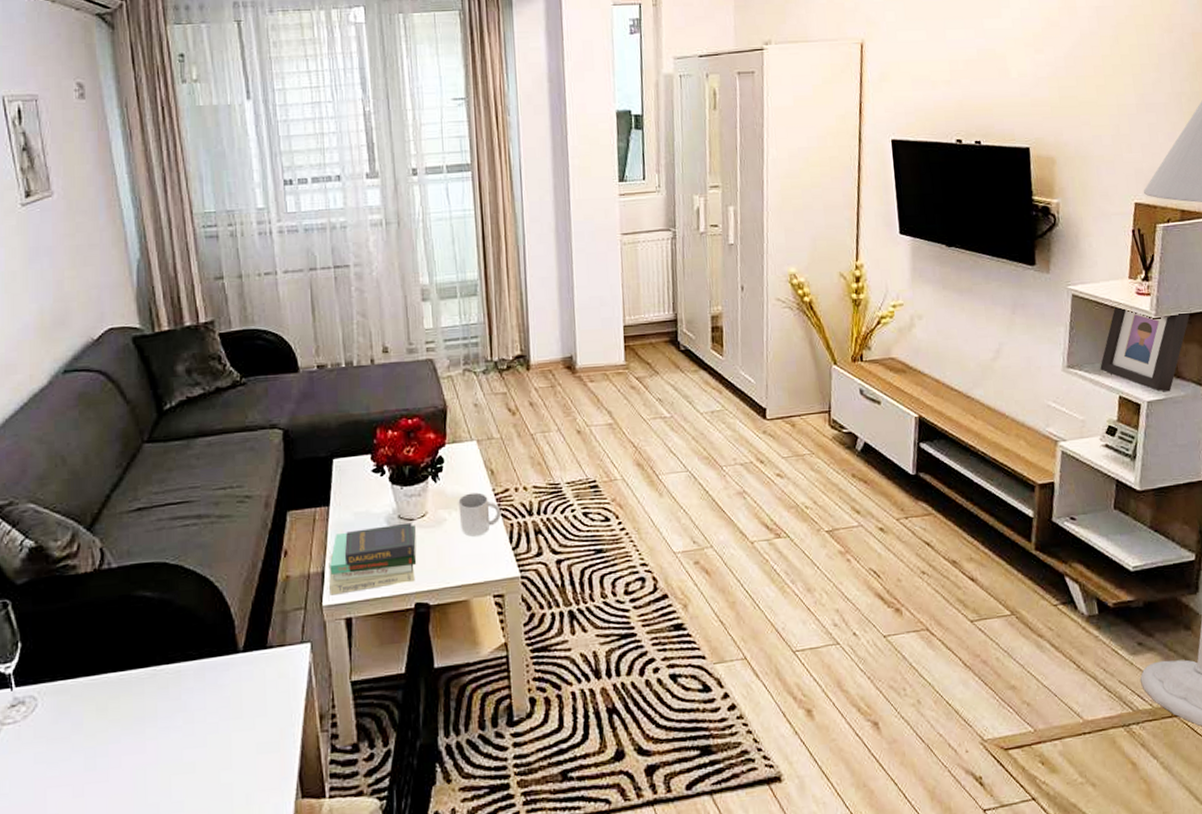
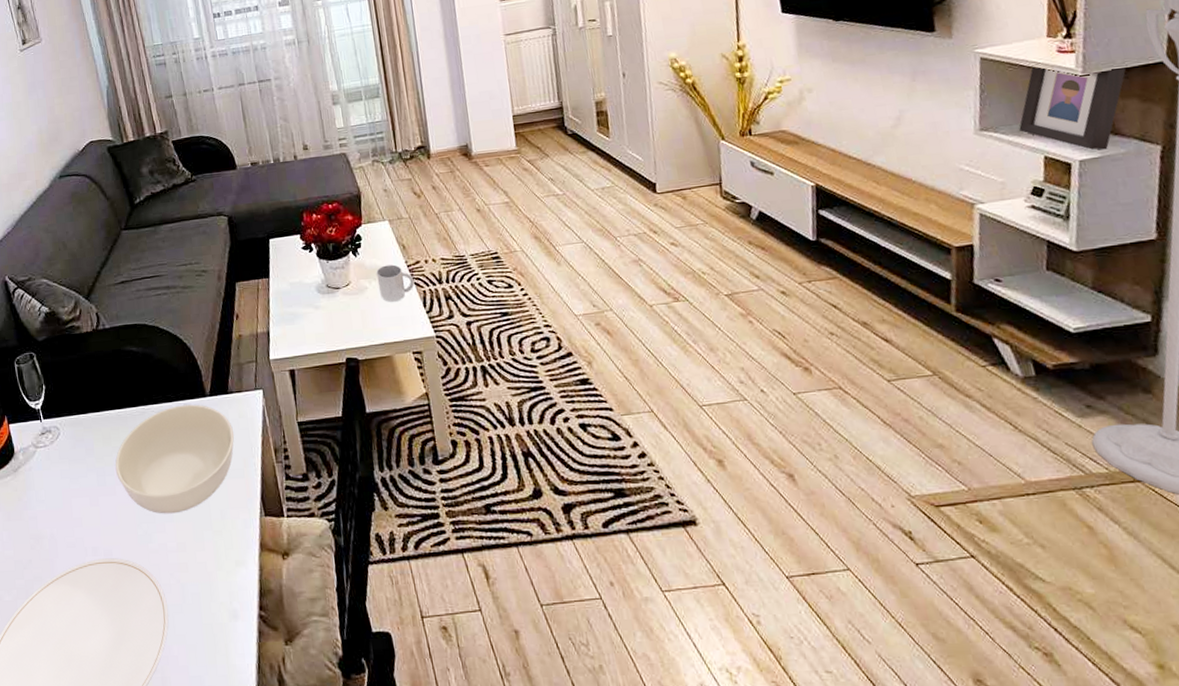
bowl: none [110,662,271,803] -> present [115,404,235,514]
books: present [329,522,417,596] -> none [272,290,345,351]

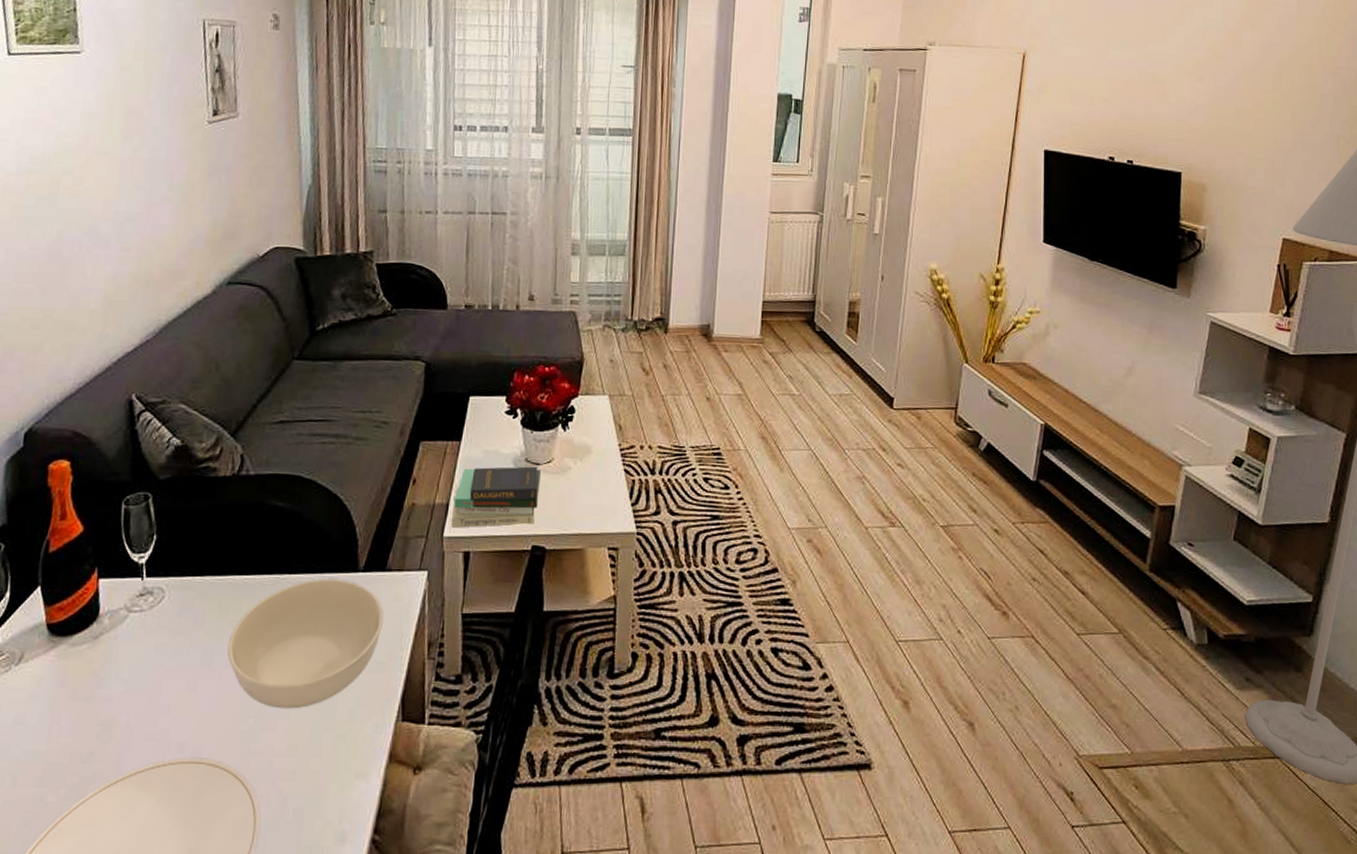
books: none [272,290,345,351] -> present [451,466,542,528]
mug: present [376,264,415,303] -> none [583,445,625,489]
picture frame: present [1019,65,1127,150] -> none [1232,337,1331,430]

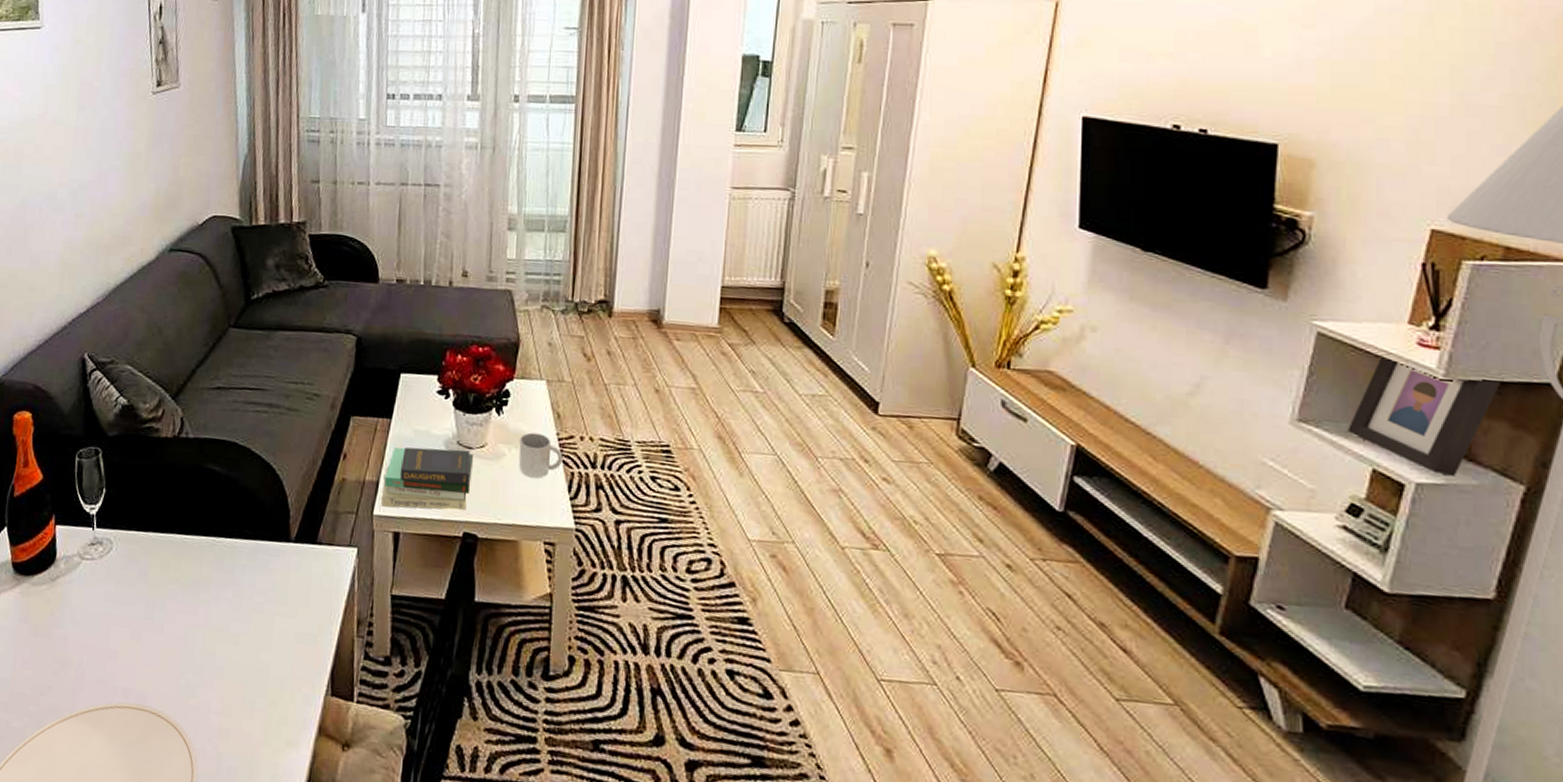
bowl: present [227,578,384,709] -> none [167,545,314,670]
mug: none [583,445,625,489] -> present [518,432,563,479]
picture frame: none [1232,337,1331,430] -> present [1348,354,1504,477]

